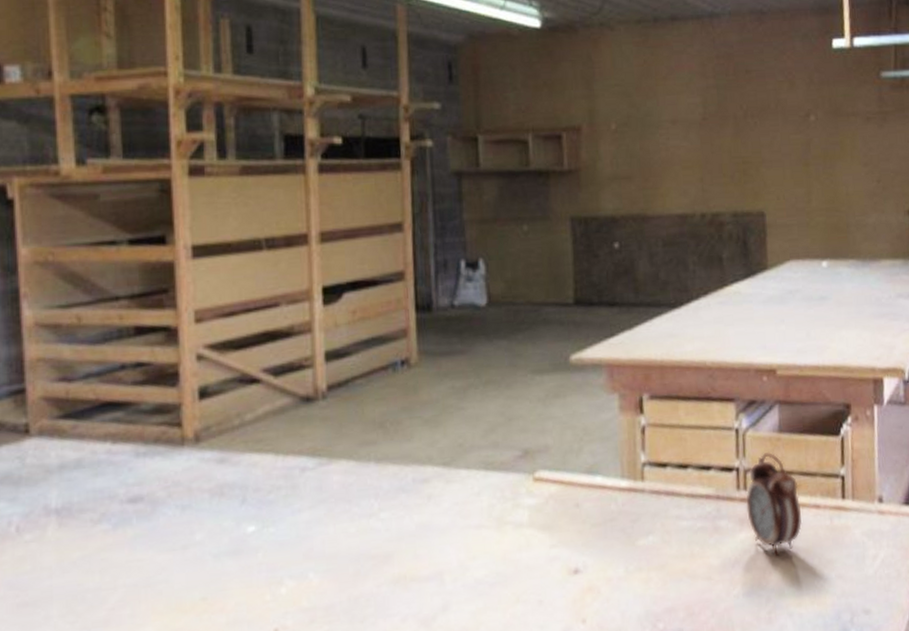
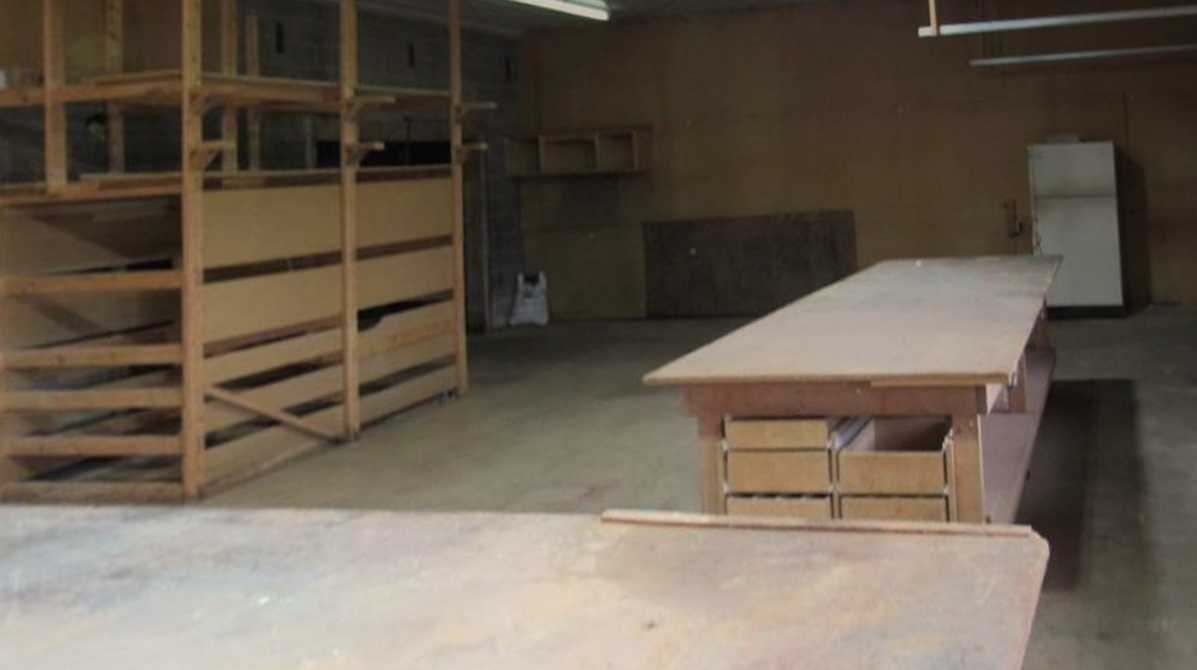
alarm clock: present [745,452,803,556] -> none [841,474,905,592]

